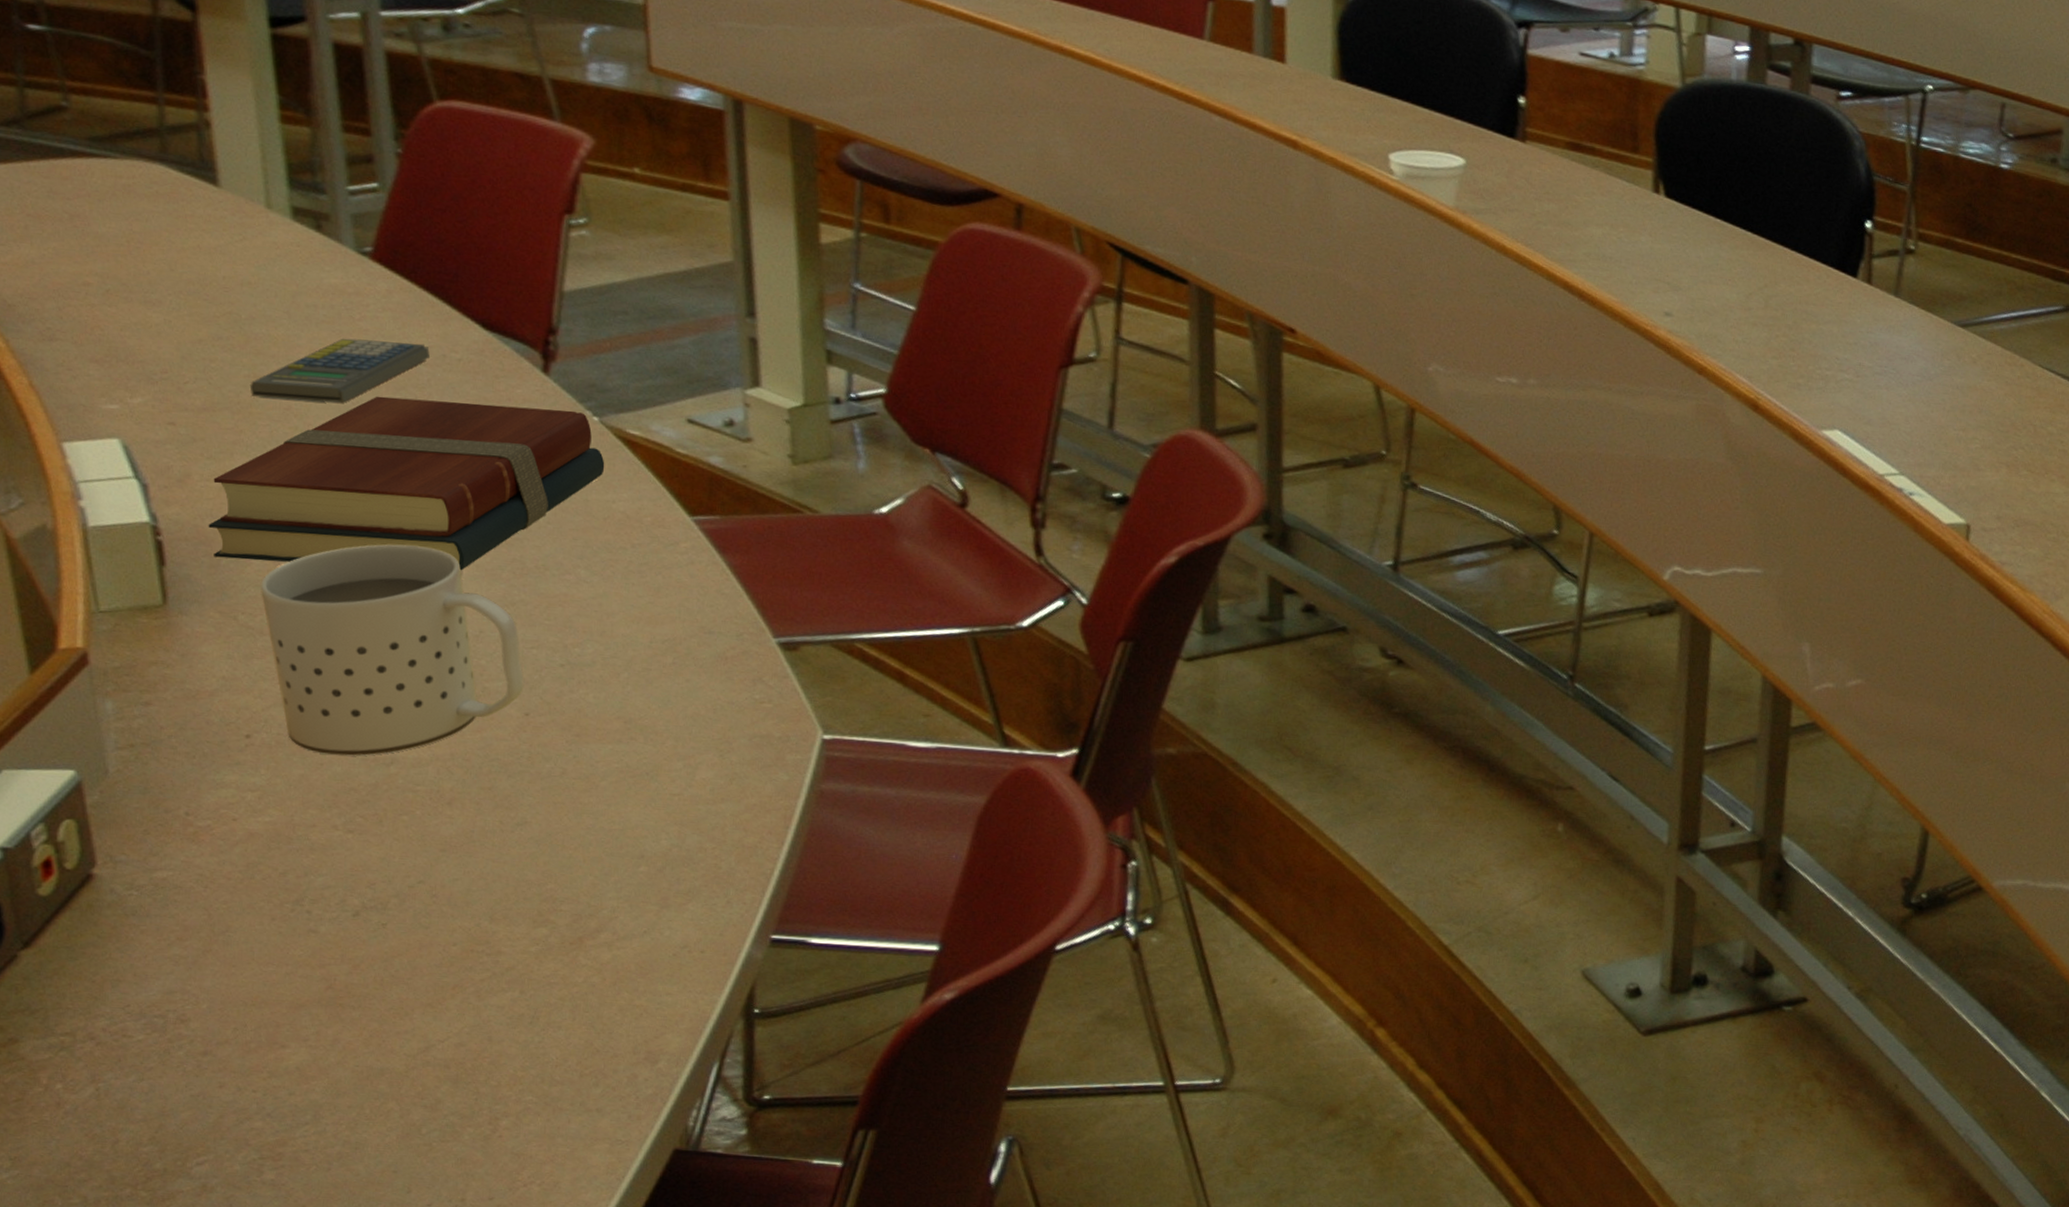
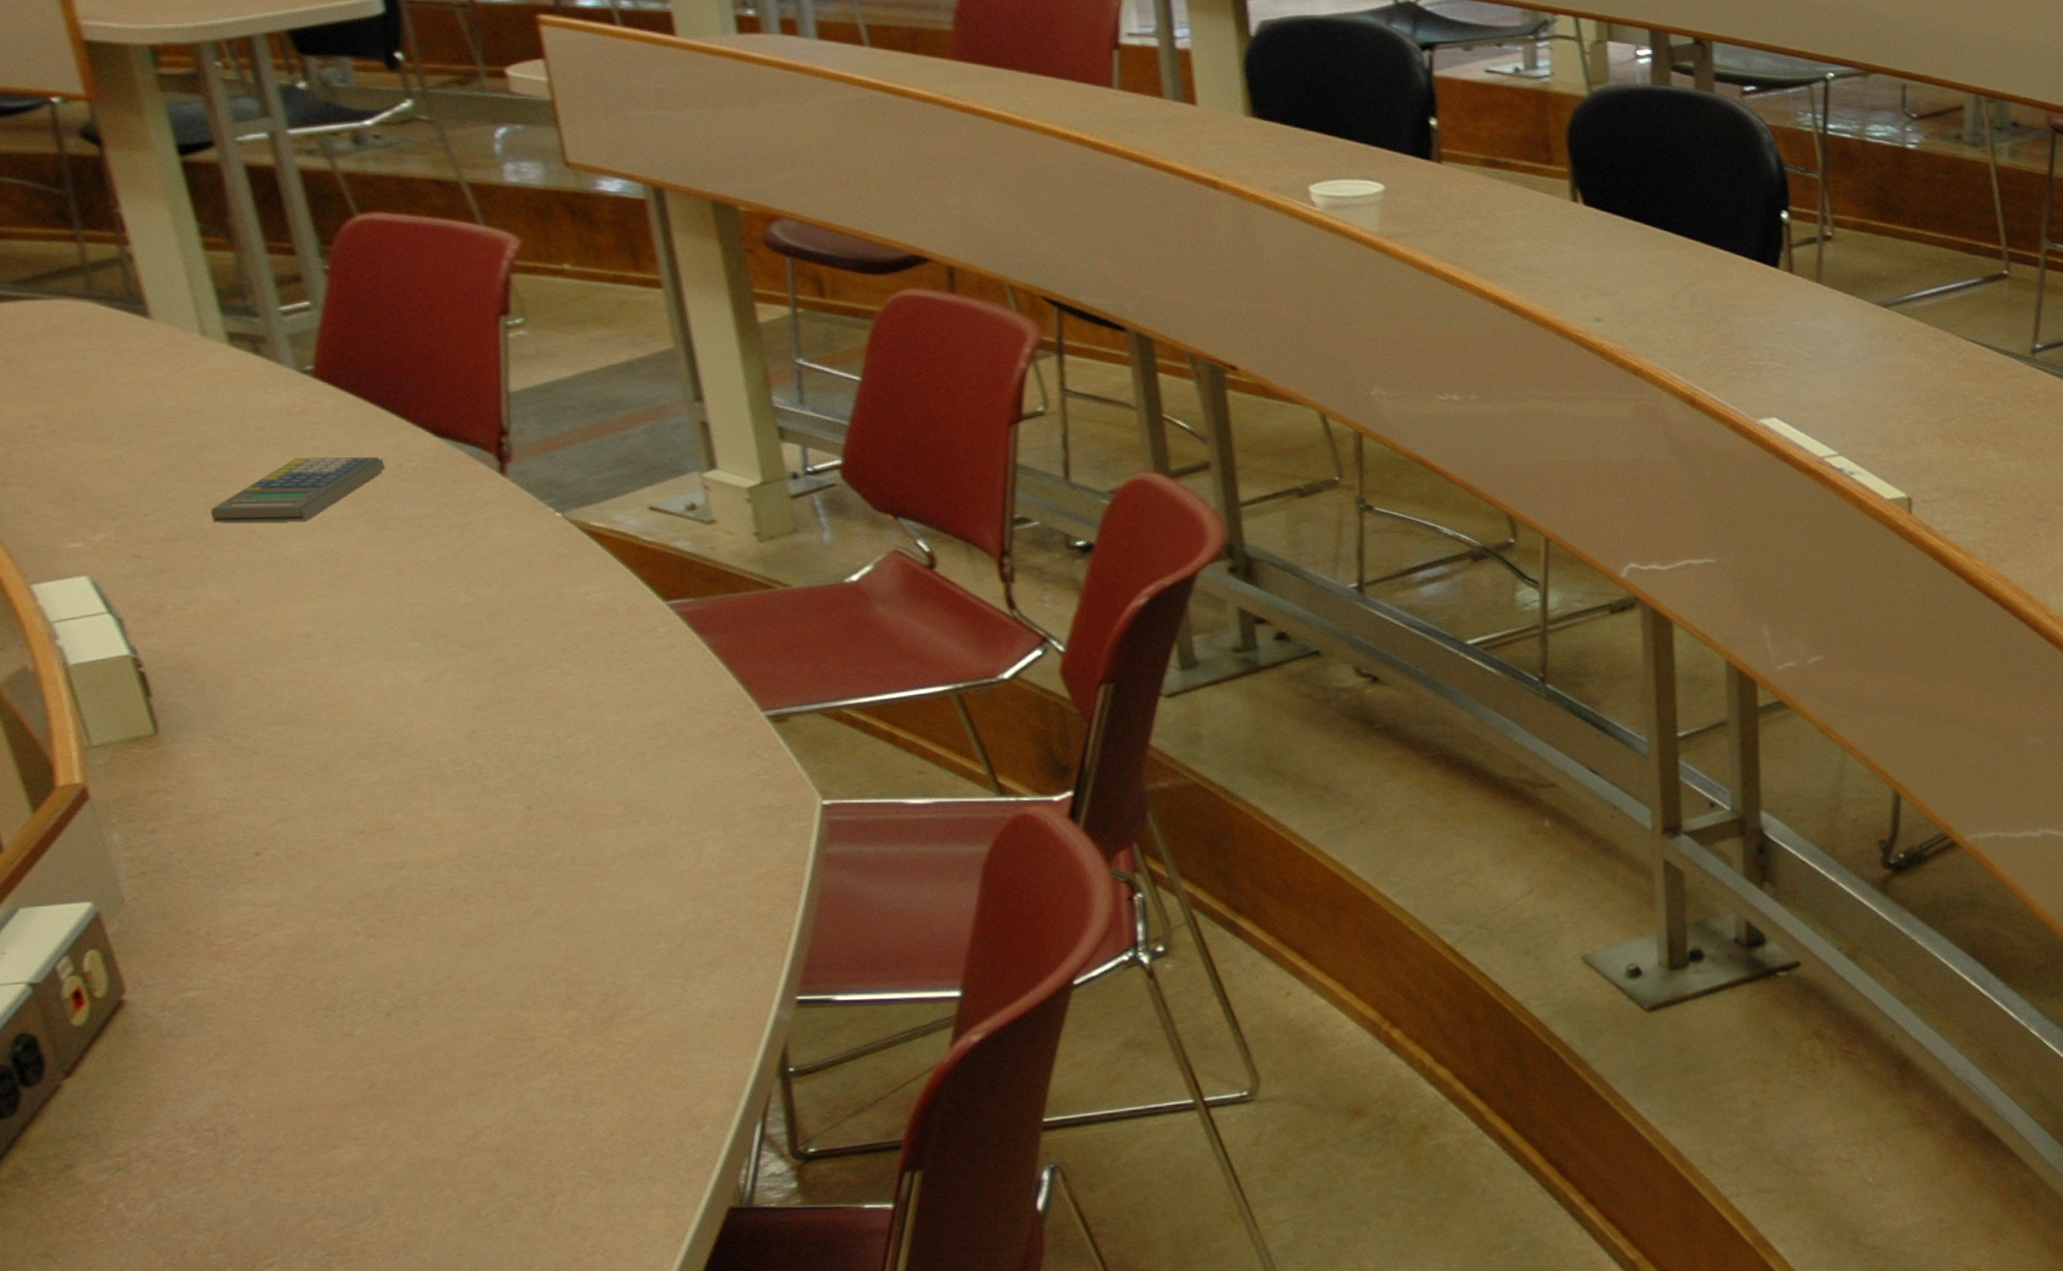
books: present [208,396,605,571] -> none [187,508,574,683]
mug: present [261,544,525,756] -> none [249,654,524,864]

